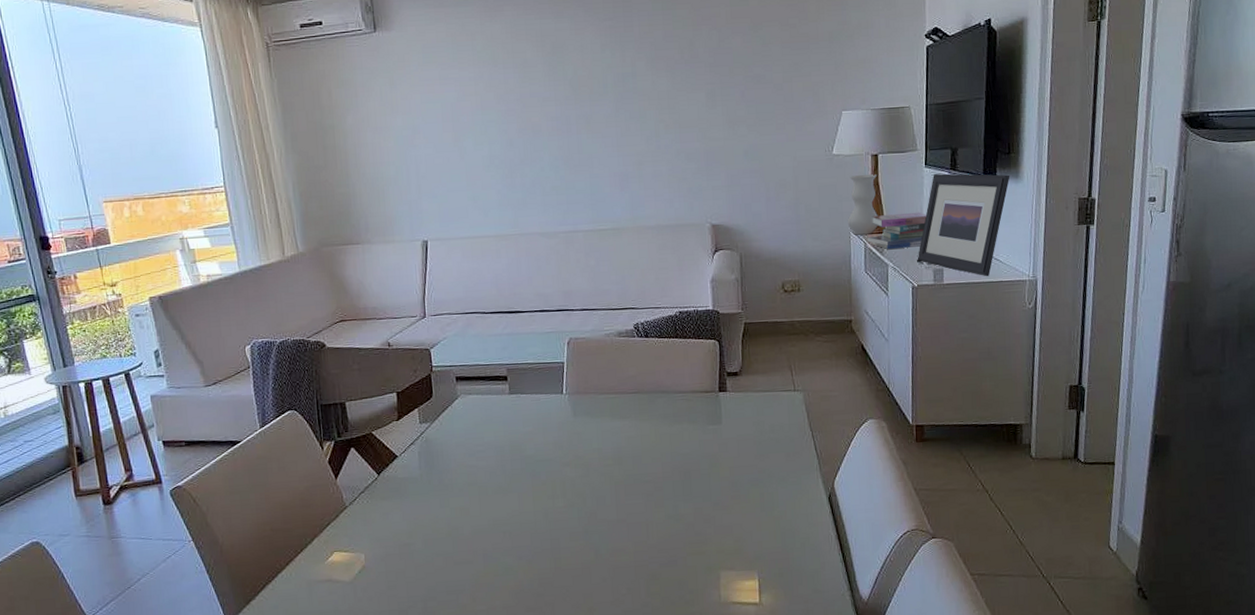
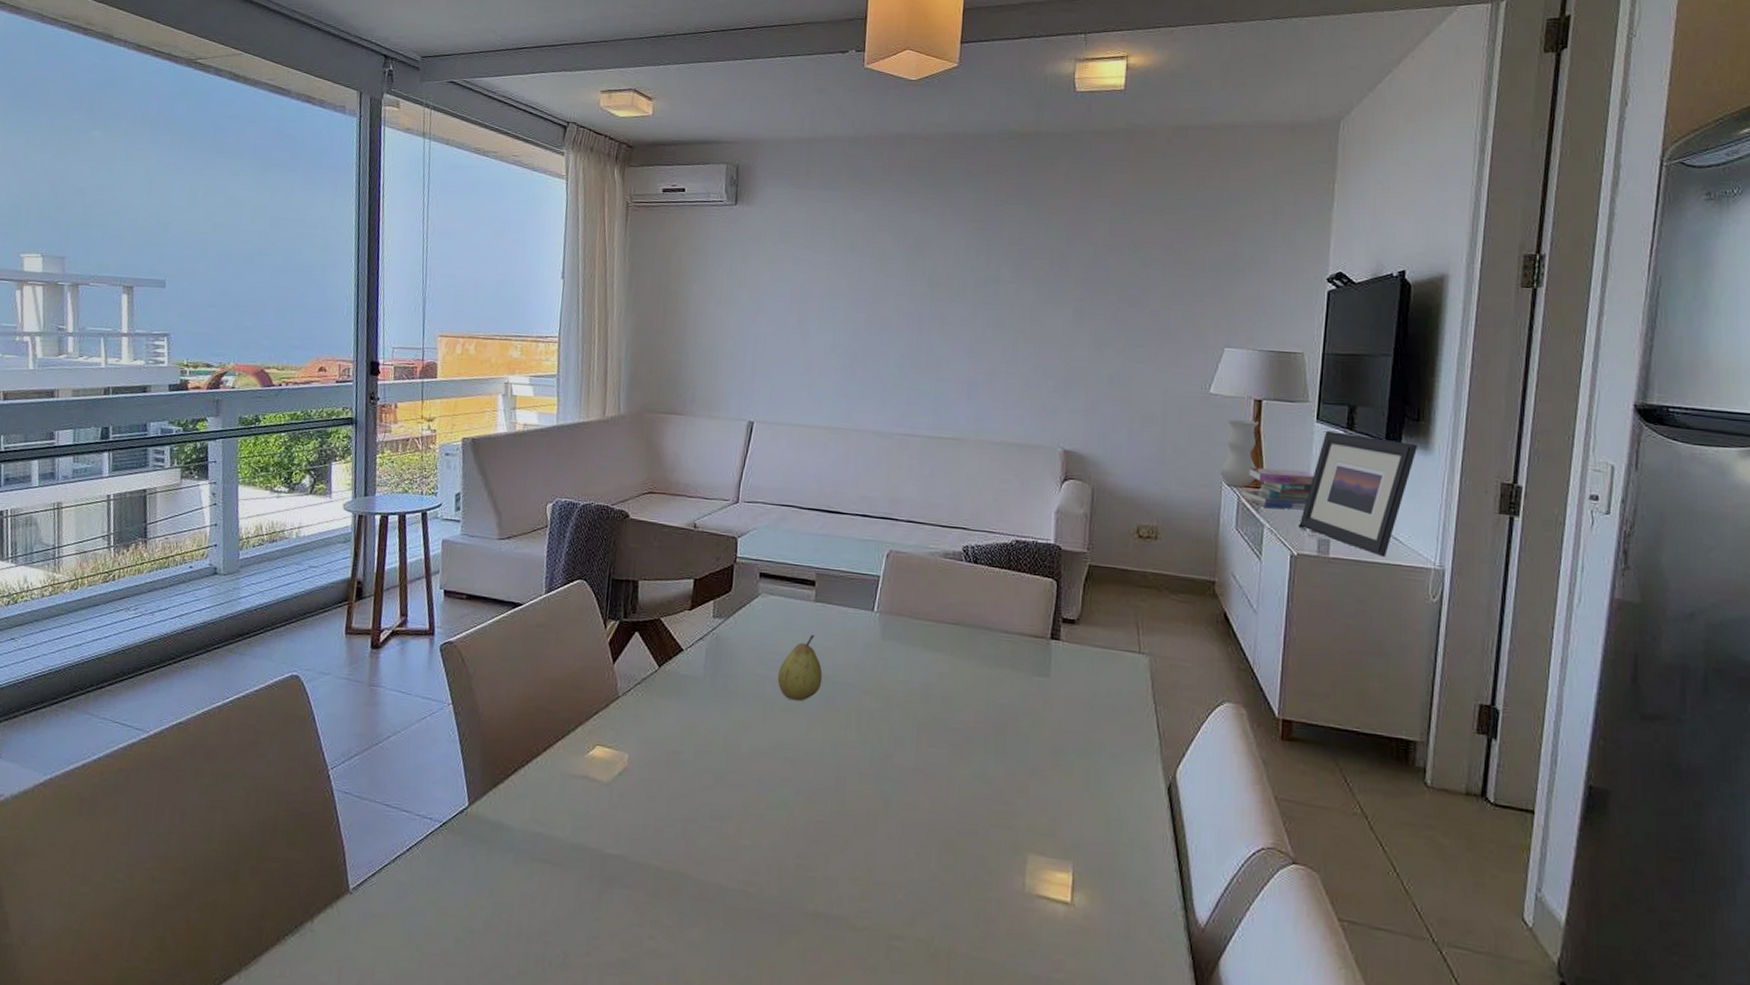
fruit: none [486,422,527,483] -> present [777,634,823,702]

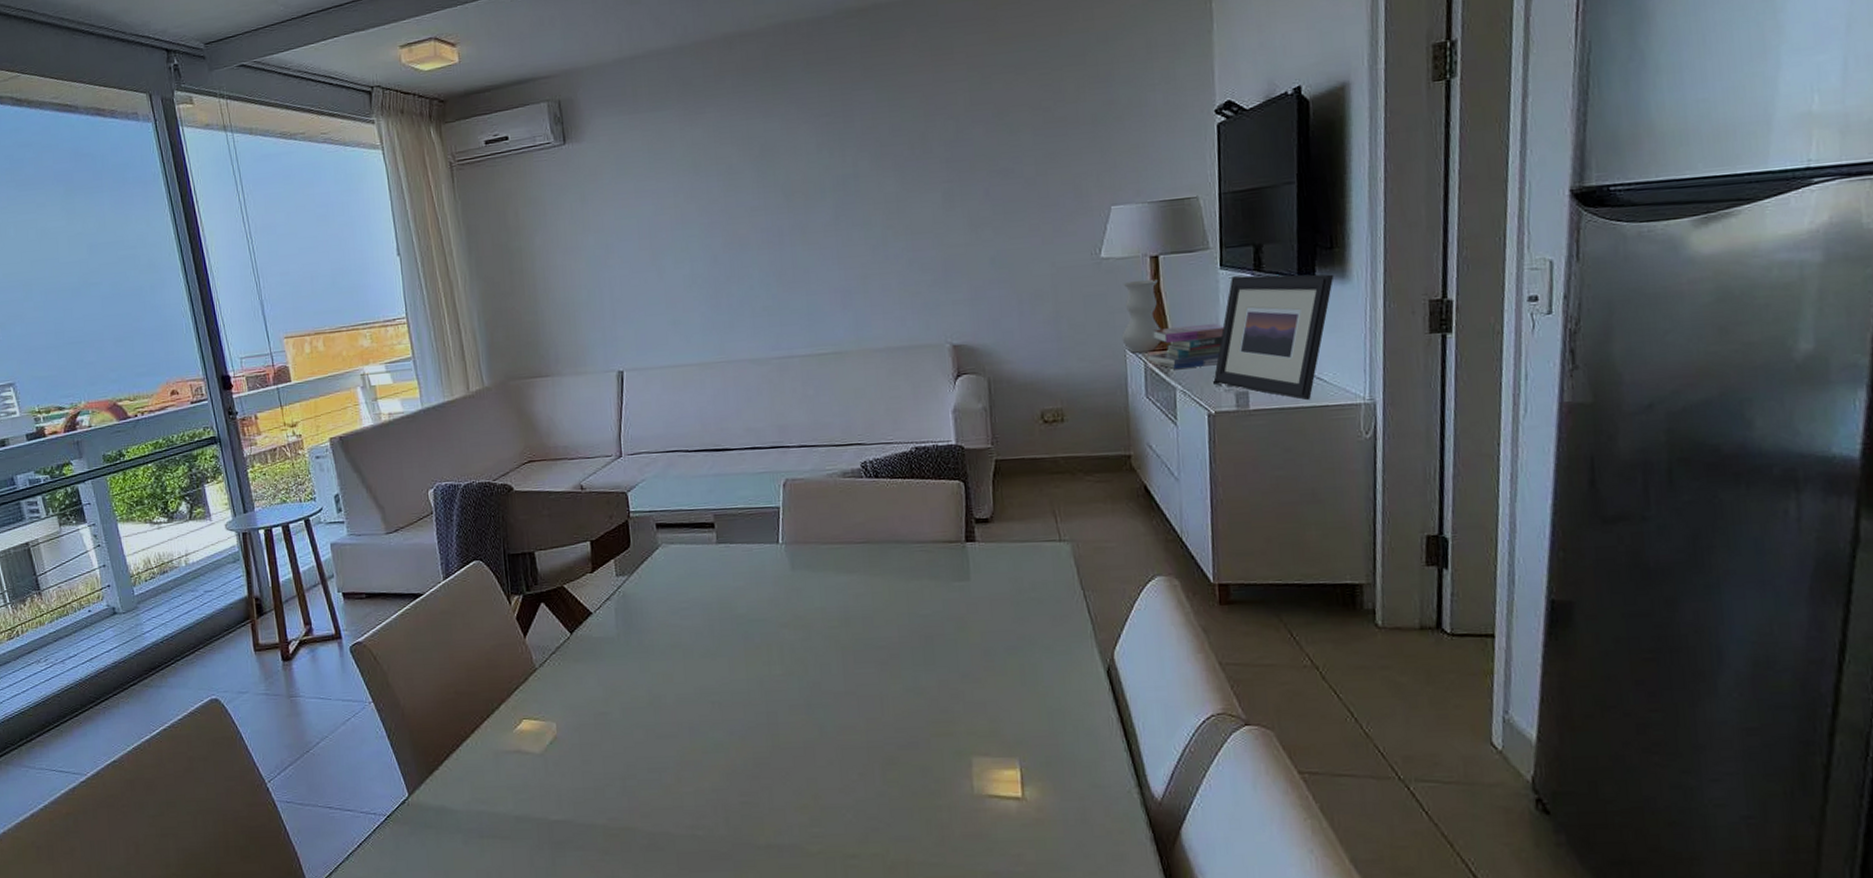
fruit: present [777,634,823,702] -> none [691,576,738,645]

